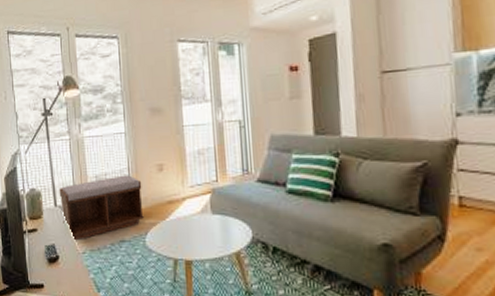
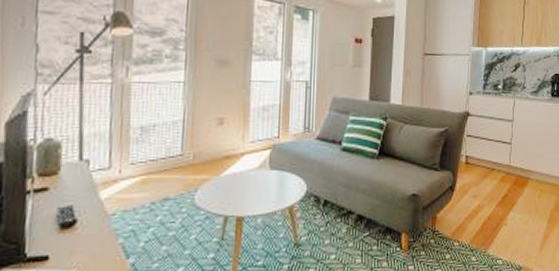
bench: present [59,175,144,241] -> none [87,127,197,201]

